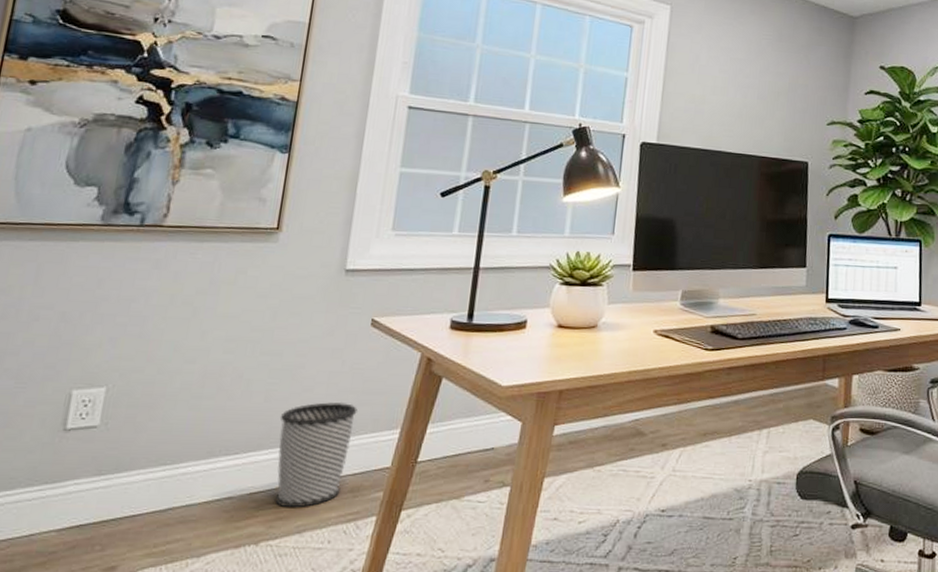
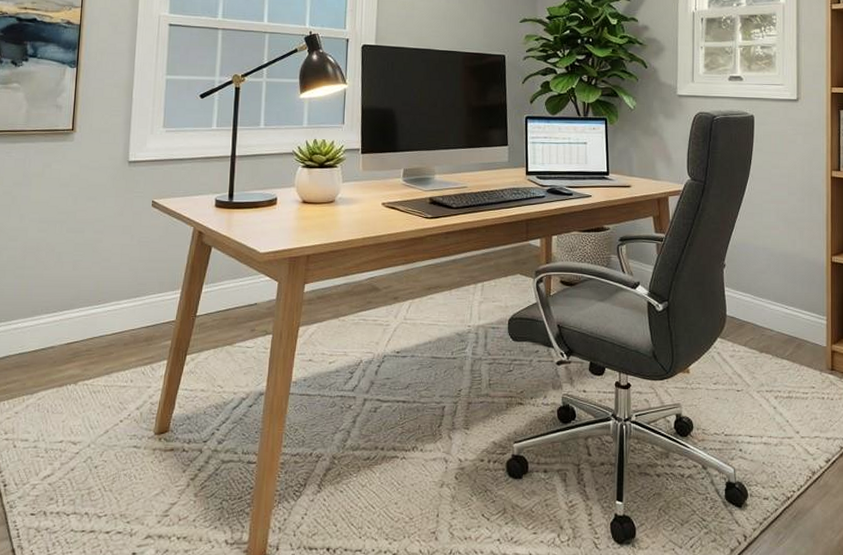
wastebasket: present [275,402,358,508] -> none [86,269,146,355]

